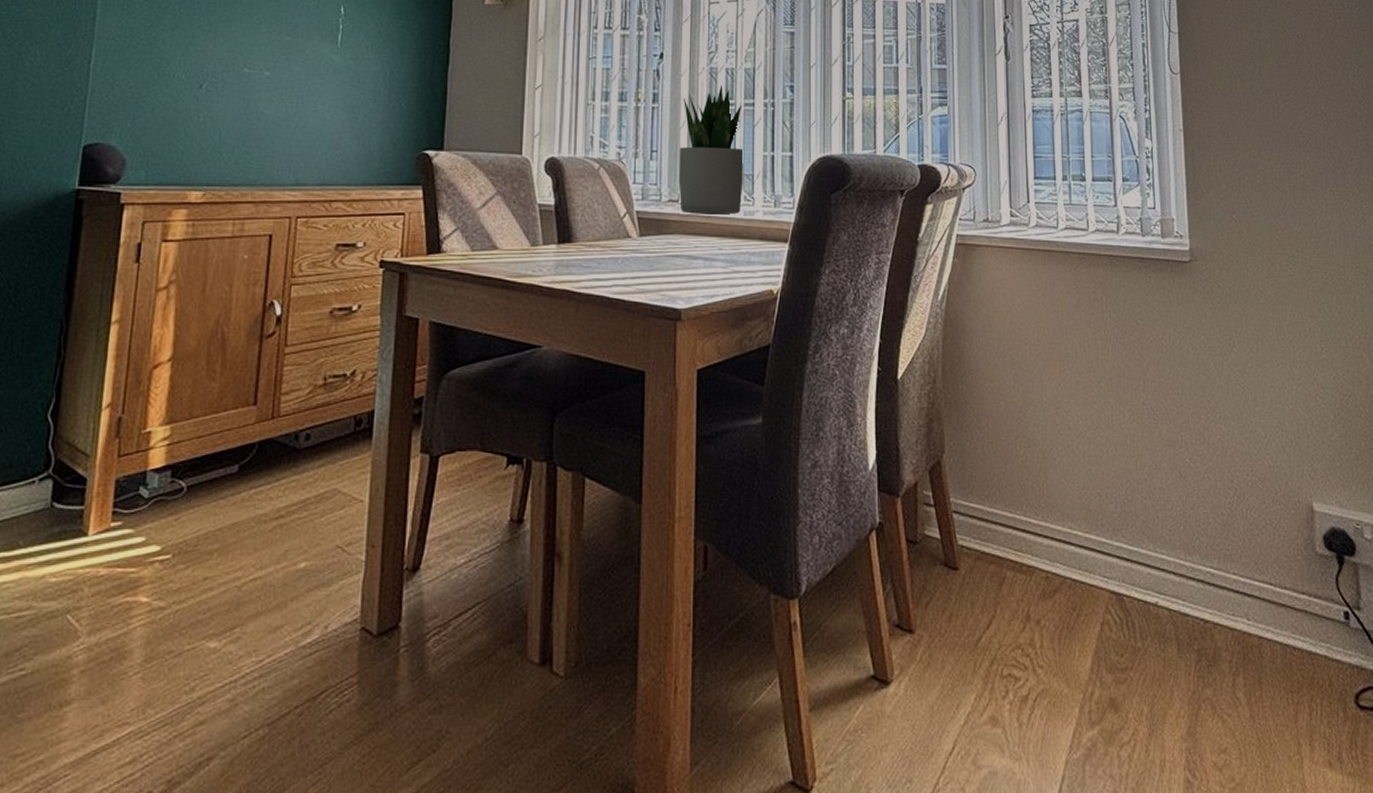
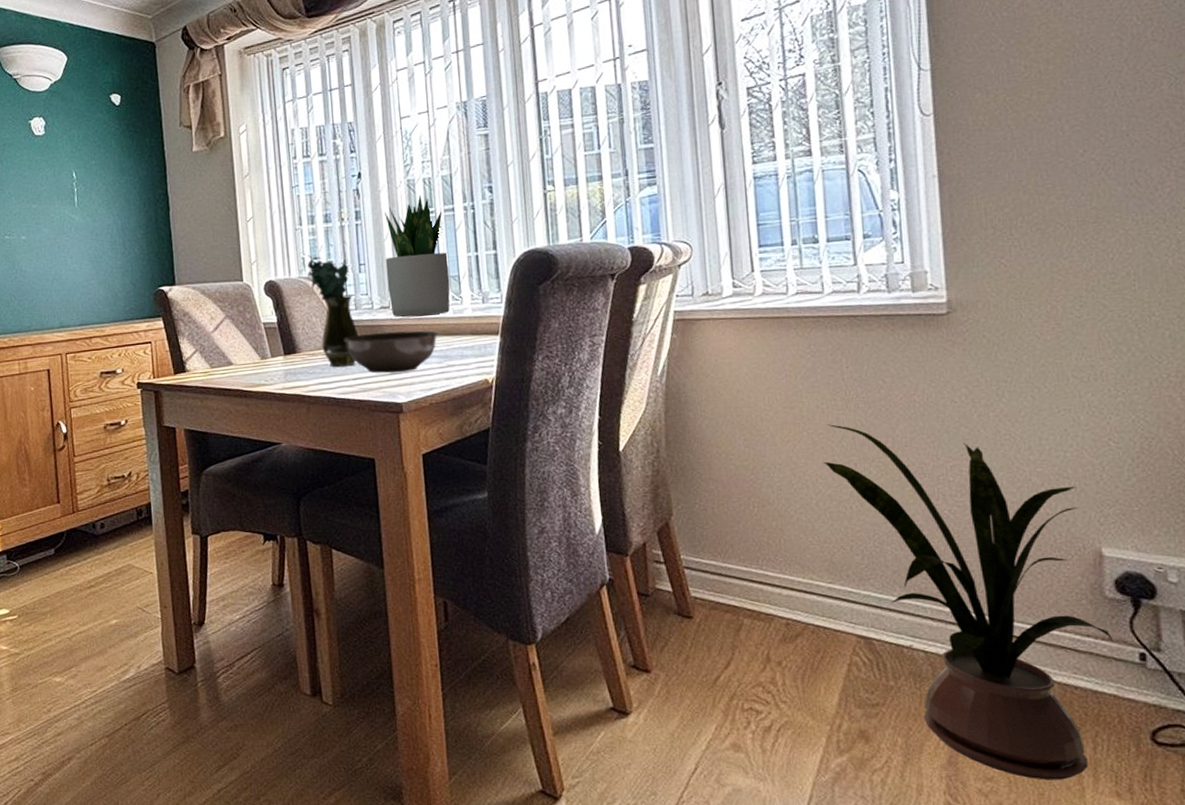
vase: none [594,133,642,262] -> present [307,254,359,367]
bowl: none [626,227,726,274] -> present [344,330,438,373]
house plant: none [1084,364,1324,751] -> present [823,424,1114,780]

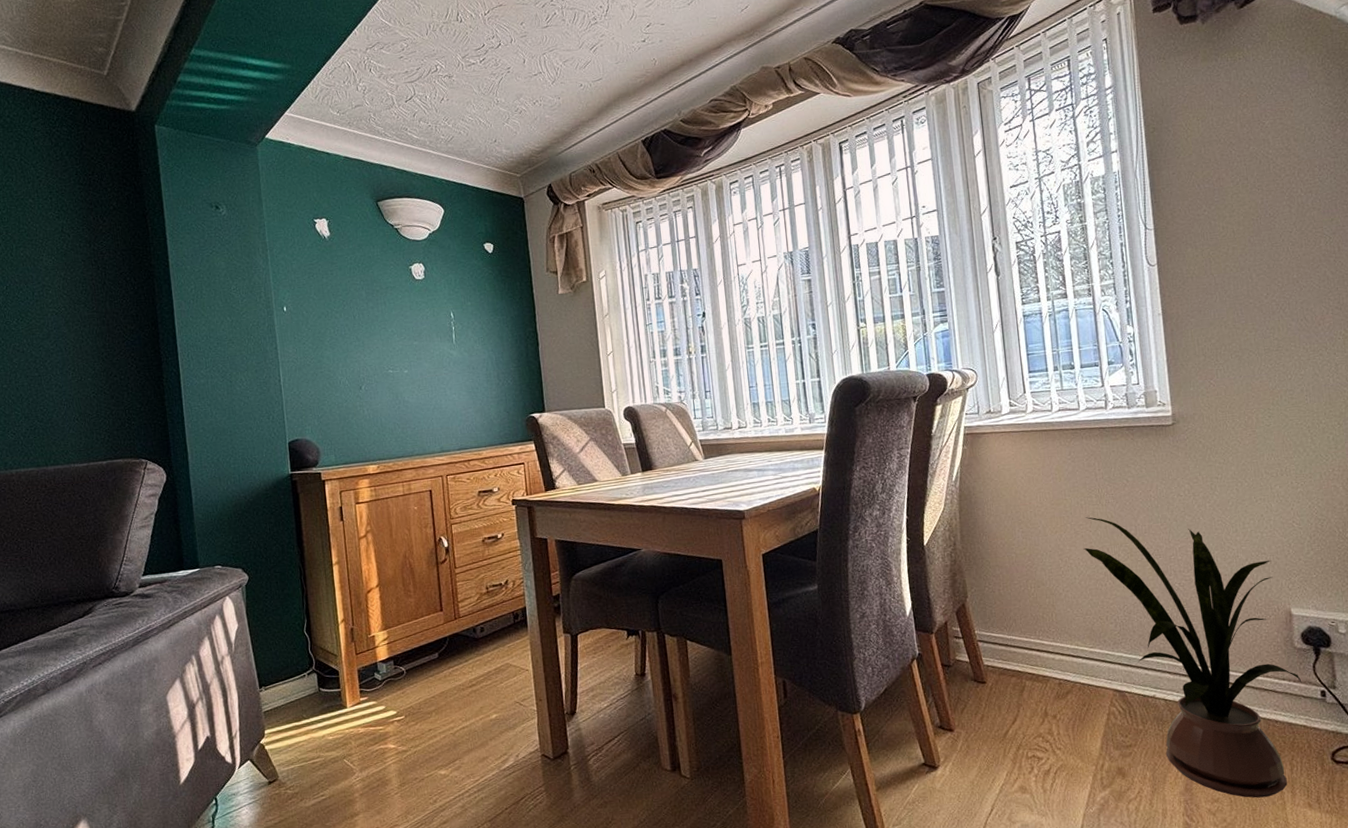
vase: present [307,254,359,367] -> none [661,383,706,481]
bowl: present [344,330,438,373] -> none [693,447,773,485]
planter: present [385,194,450,317] -> none [726,331,783,436]

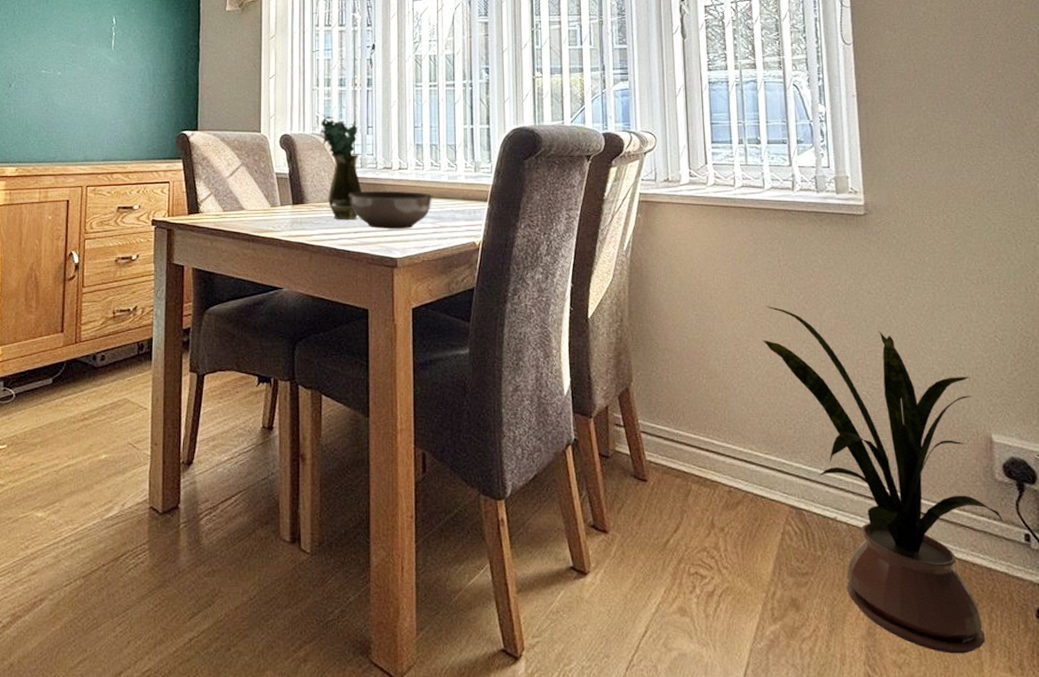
vase: none [661,383,706,481] -> present [320,113,362,219]
bowl: none [693,447,773,485] -> present [349,190,433,229]

